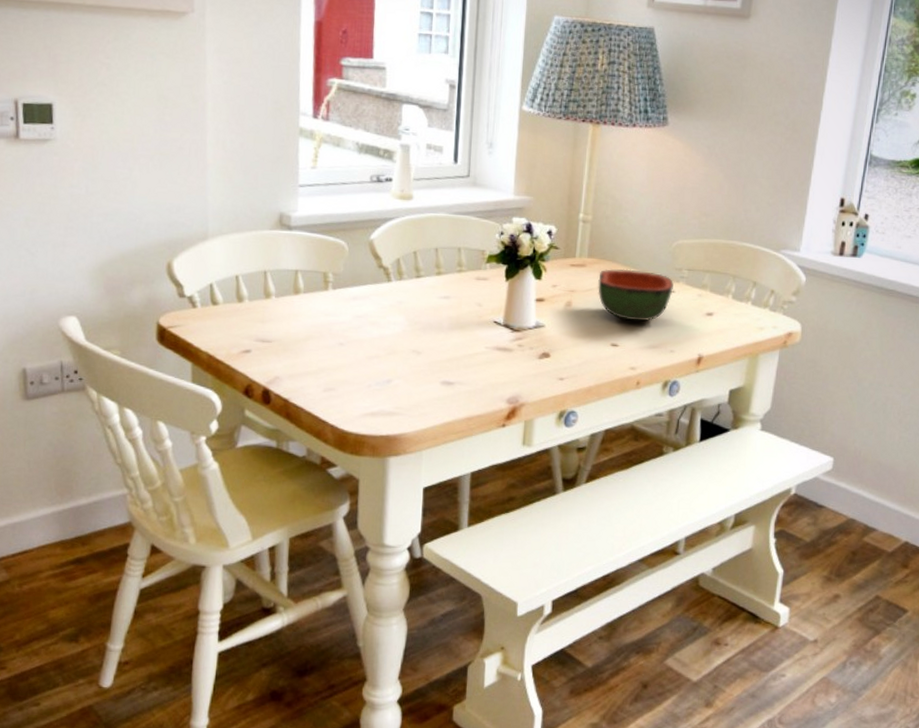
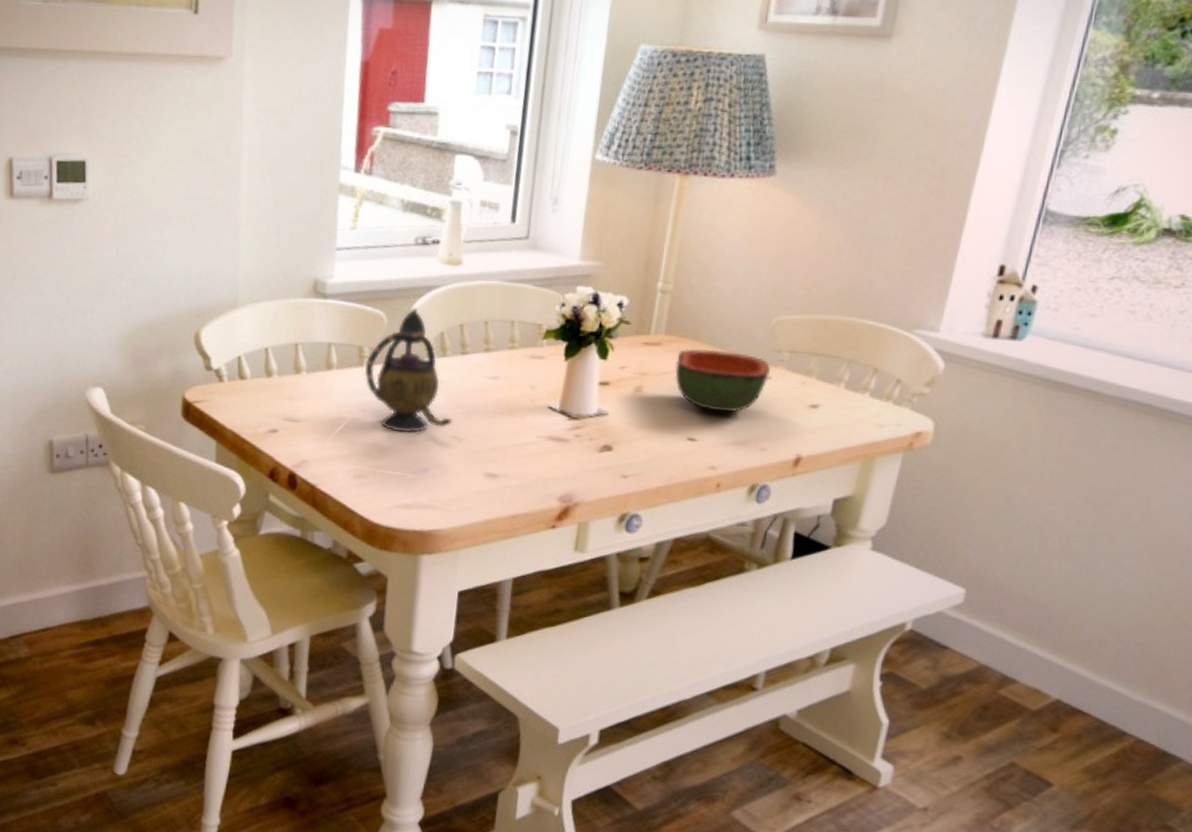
teapot: none [329,238,411,349] -> present [364,309,453,434]

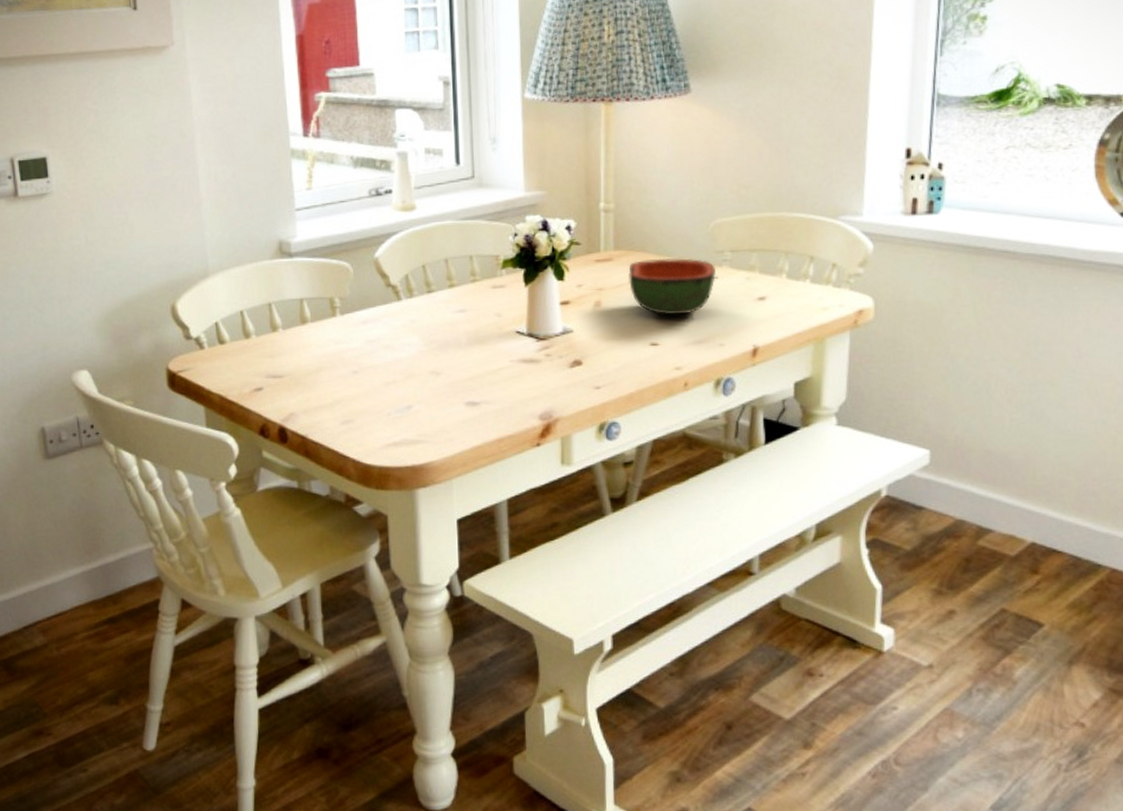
teapot: present [364,309,453,434] -> none [337,256,428,375]

